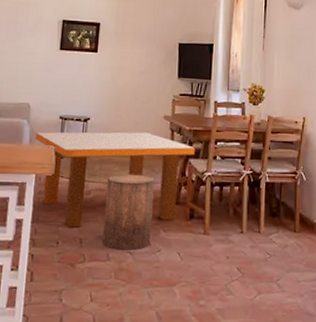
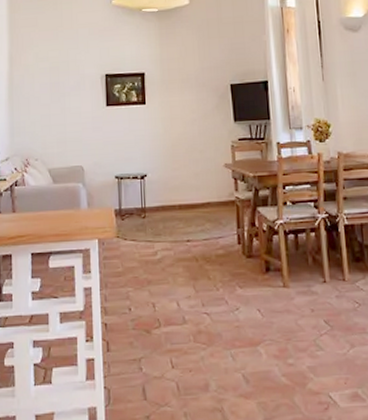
coffee table: present [36,131,196,228] -> none [93,184,263,292]
stool: present [102,174,154,251] -> none [172,229,227,312]

